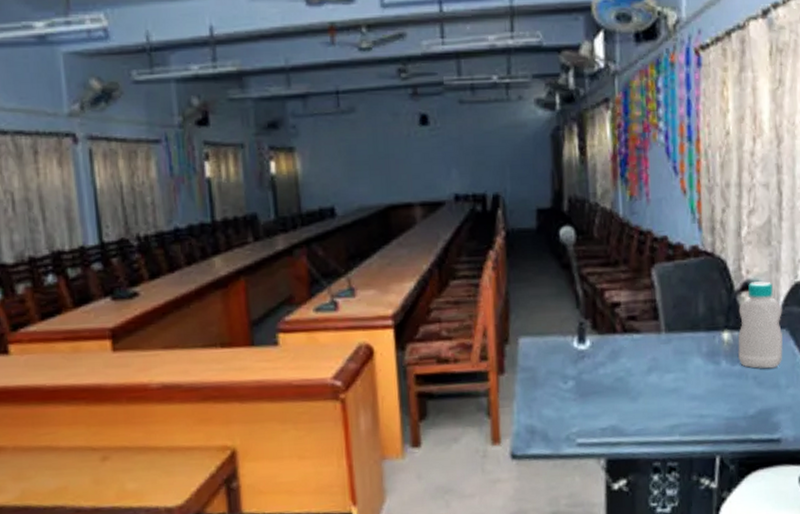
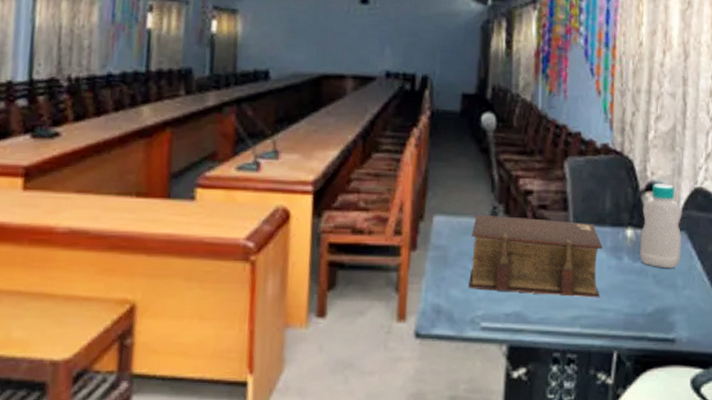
bible: none [559,330,699,407] -> present [469,214,602,298]

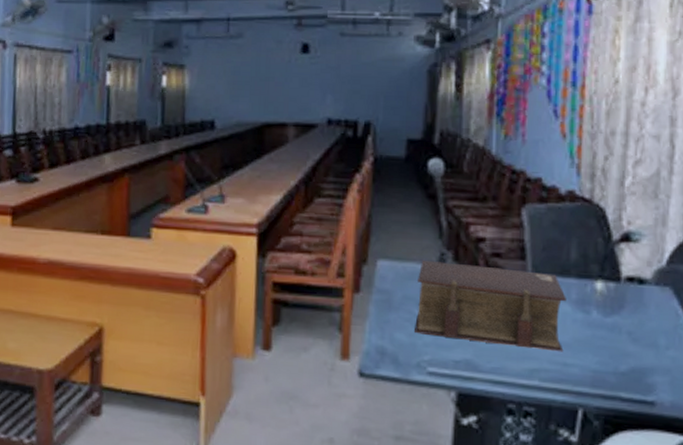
bottle: present [640,183,682,269] -> none [612,234,666,327]

